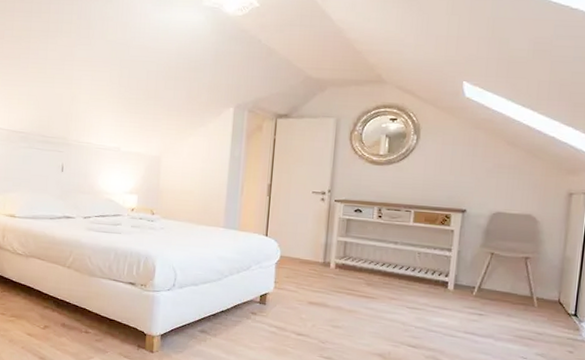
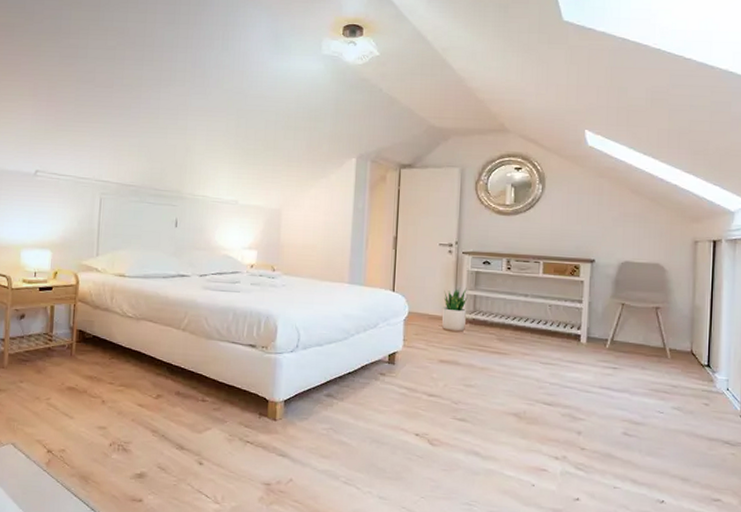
planter: none [312,234,338,277] -> present [441,287,468,333]

